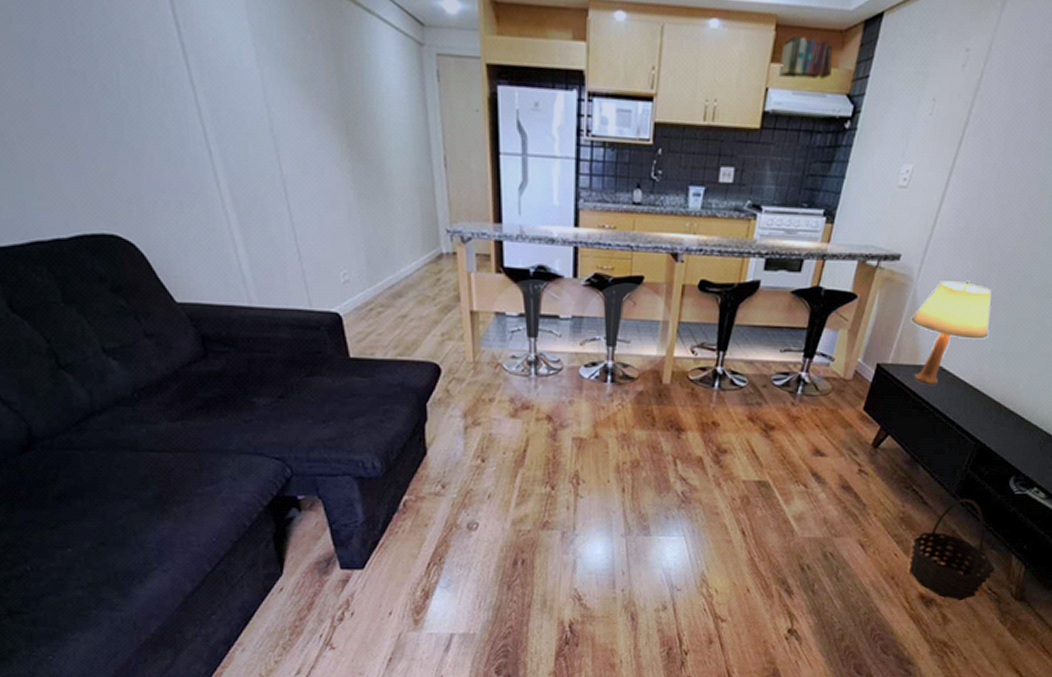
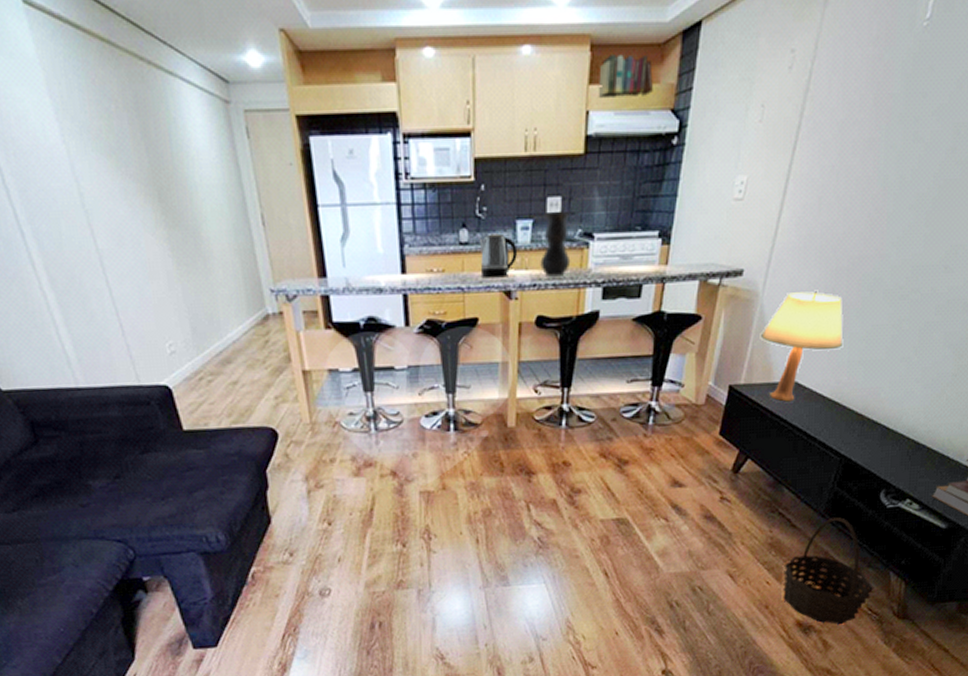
kettle: none [650,196,688,240] -> present [480,233,518,279]
vase: none [708,182,742,244] -> present [540,212,571,277]

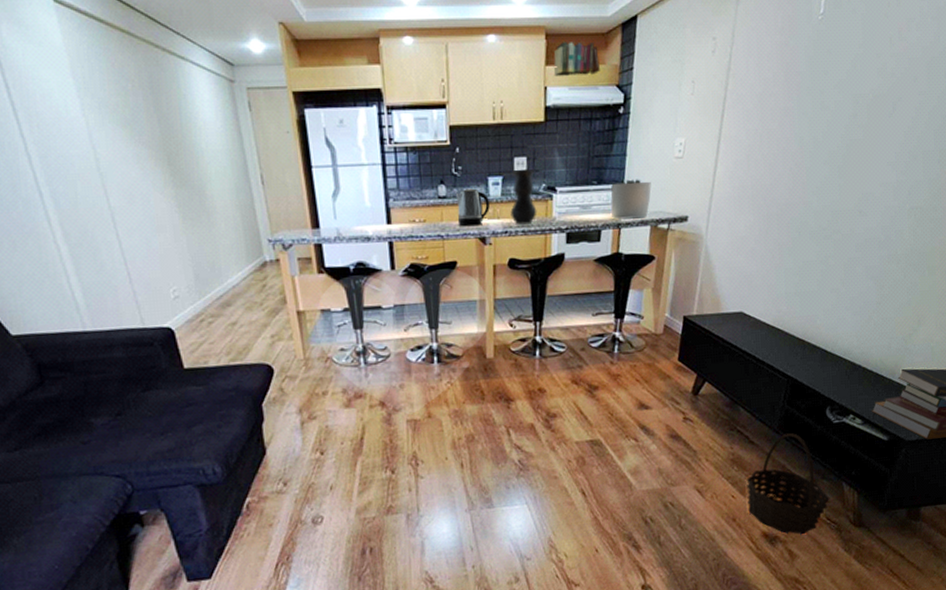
planter: none [656,224,704,273] -> present [610,179,652,220]
table lamp: present [761,291,843,402] -> none [708,233,779,330]

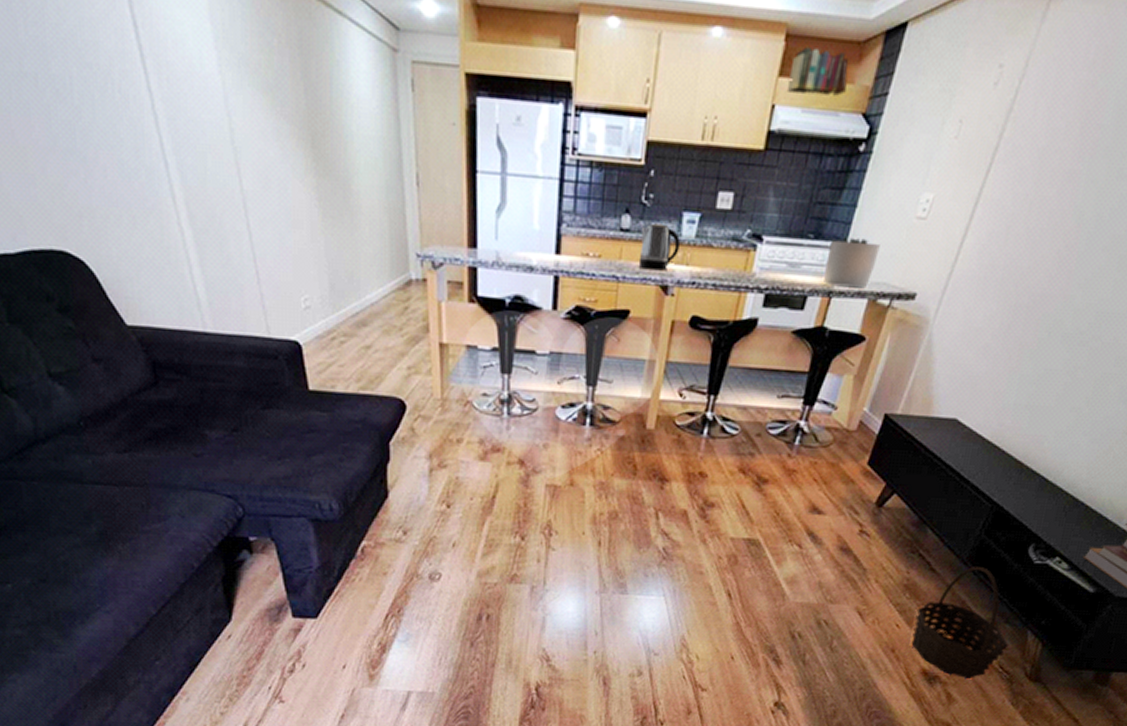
vase: present [510,169,537,225] -> none [702,208,742,277]

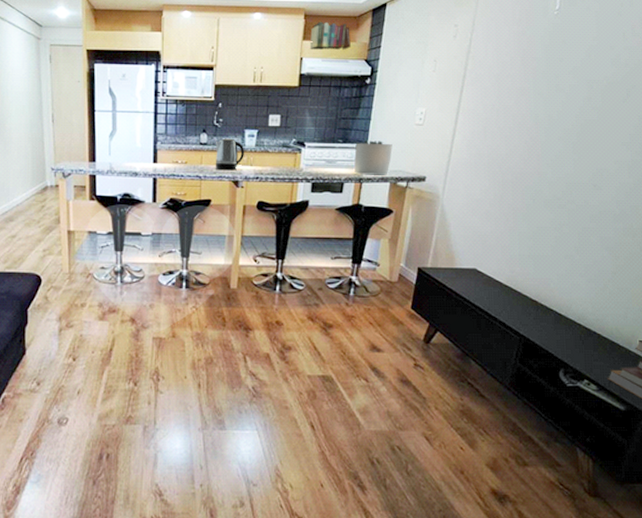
basket: present [911,567,1009,678] -> none [476,392,563,496]

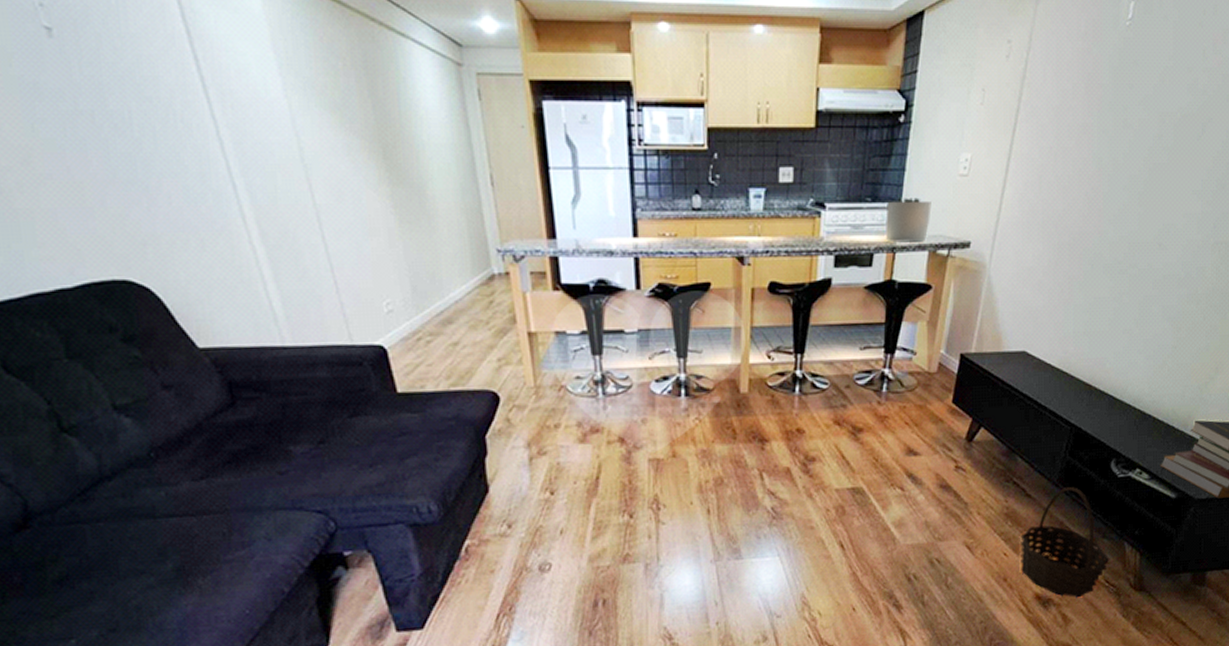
kettle: present [215,138,245,171] -> none [713,200,751,244]
books: present [309,22,351,50] -> none [827,37,880,76]
basket: none [476,392,563,496] -> present [1020,487,1110,597]

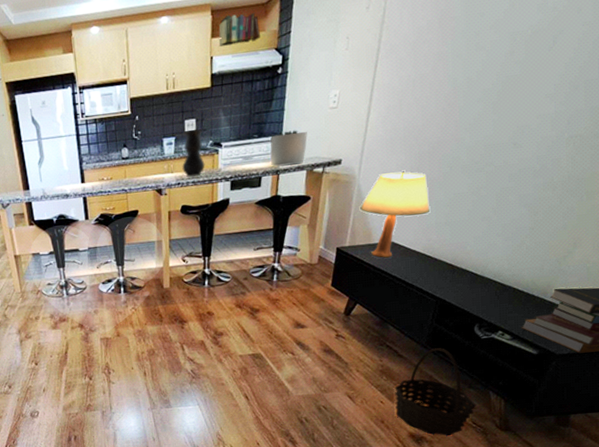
vase: none [773,182,803,244] -> present [182,129,205,177]
books: none [827,37,880,76] -> present [218,13,260,47]
table lamp: none [990,264,1067,371] -> present [360,171,429,258]

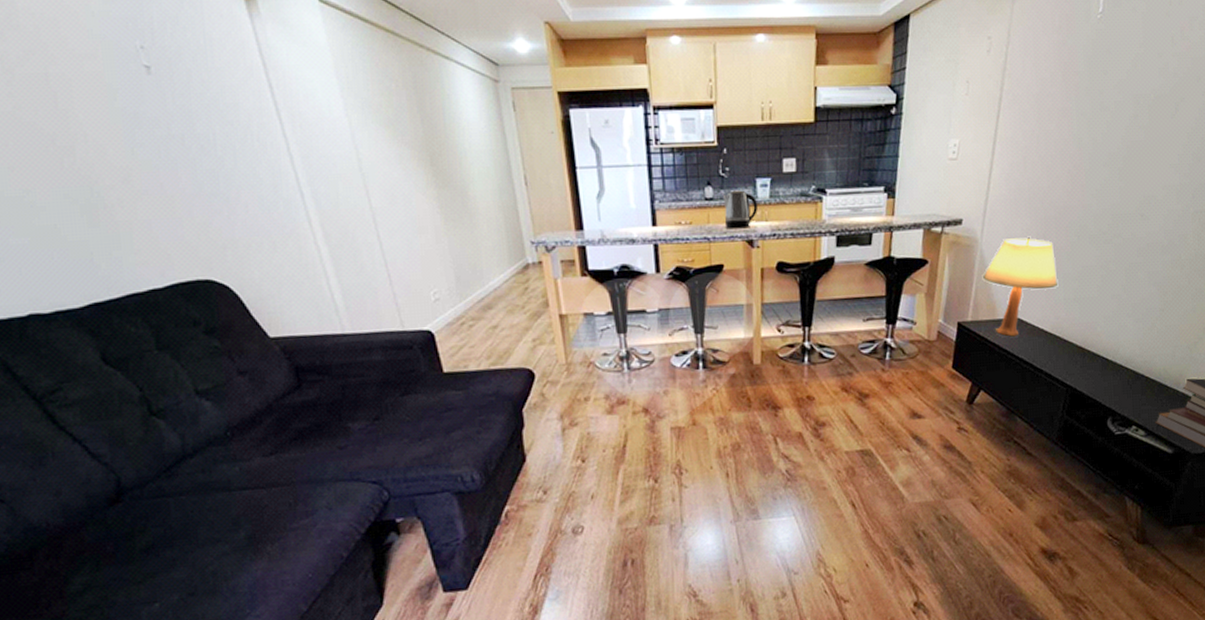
kettle: none [137,149,165,182] -> present [724,190,759,230]
vase: present [182,129,205,177] -> none [779,171,807,228]
books: present [218,13,260,47] -> none [824,41,872,76]
planter: present [270,130,308,167] -> none [882,181,925,223]
basket: present [394,348,477,436] -> none [1023,445,1112,551]

